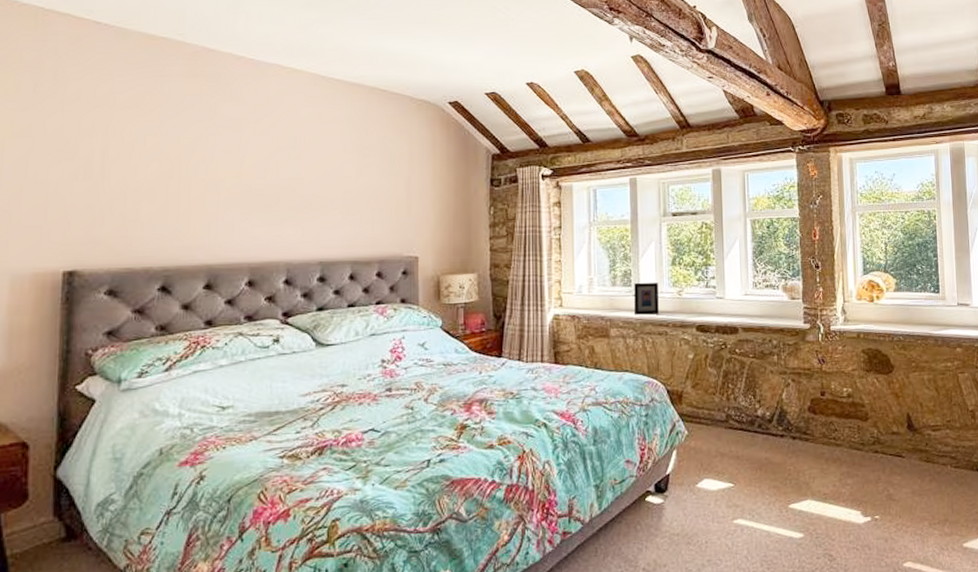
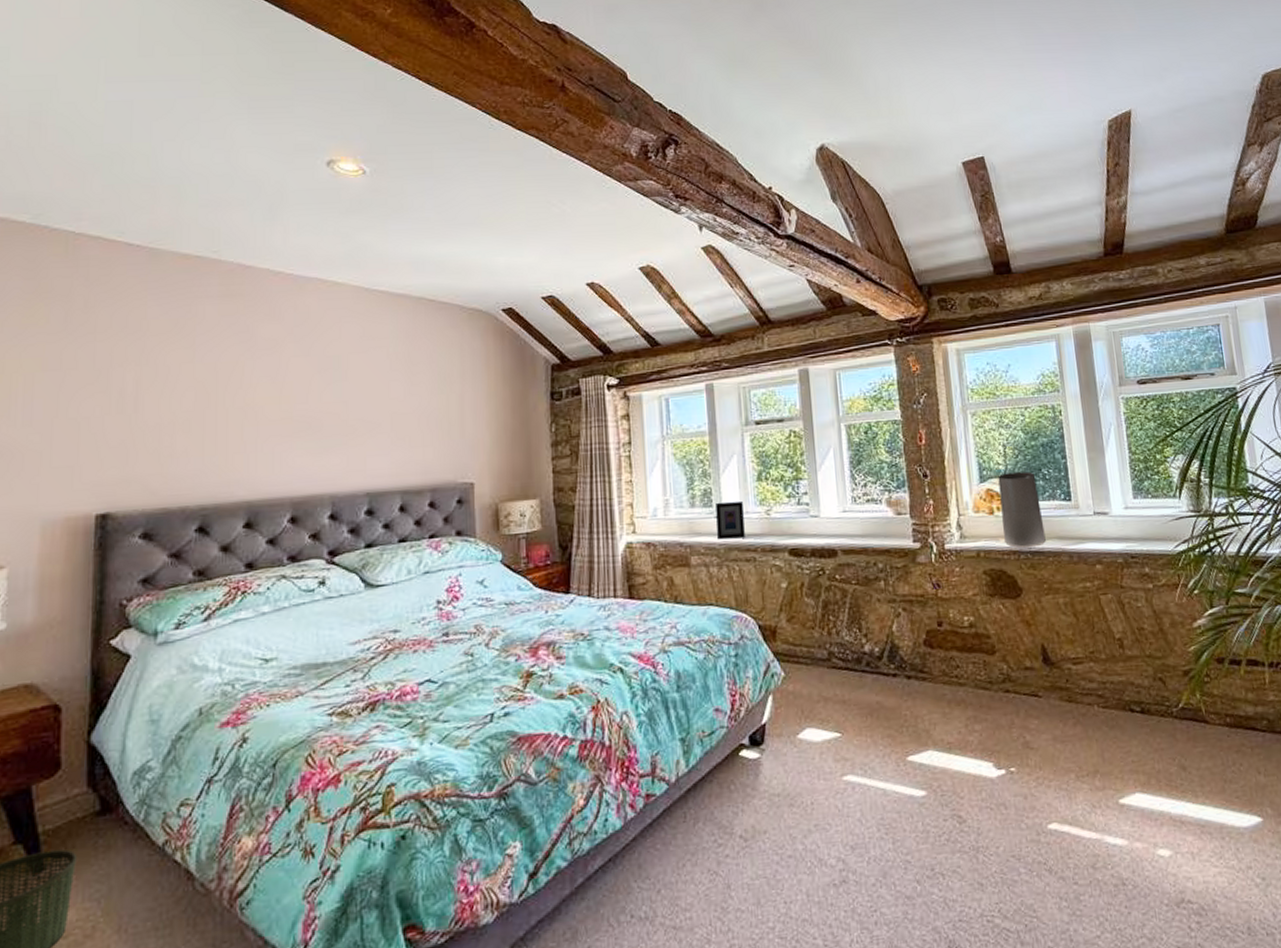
vase: none [879,267,916,332] -> present [998,471,1046,549]

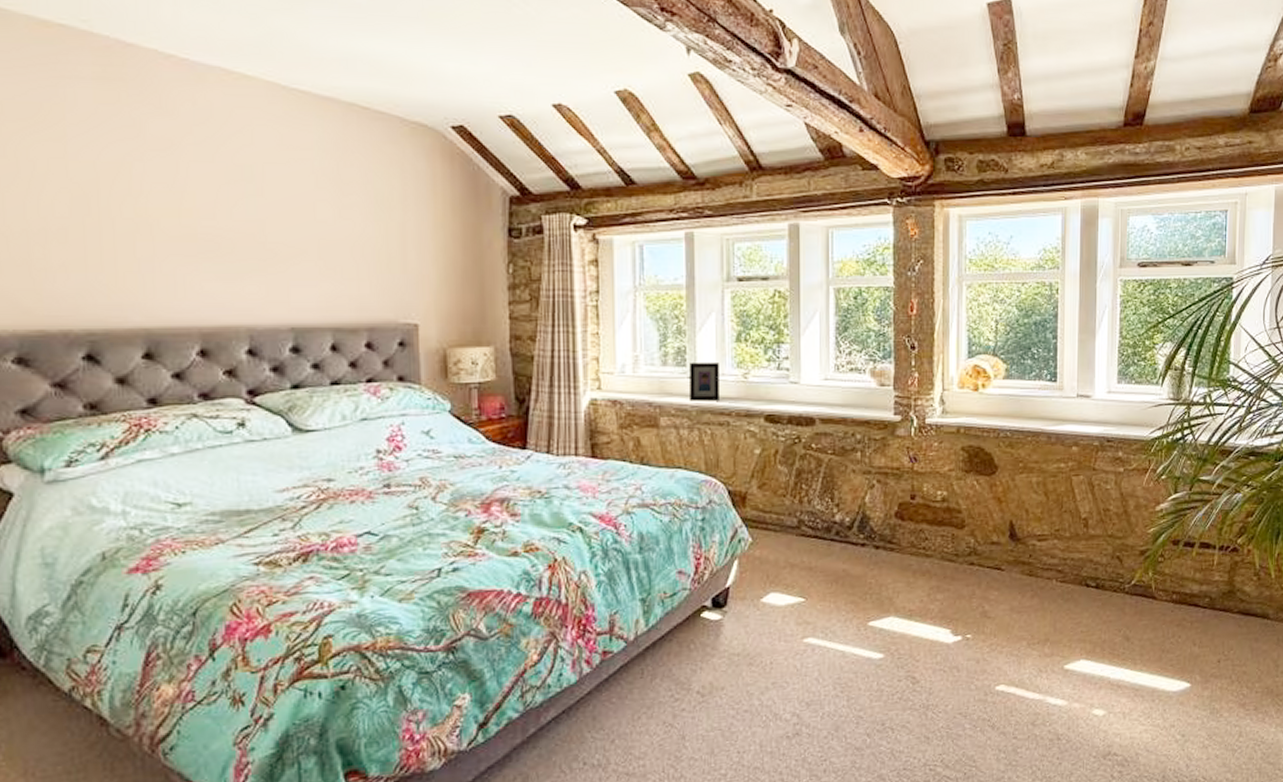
vase: present [998,471,1046,549] -> none [985,350,1027,427]

